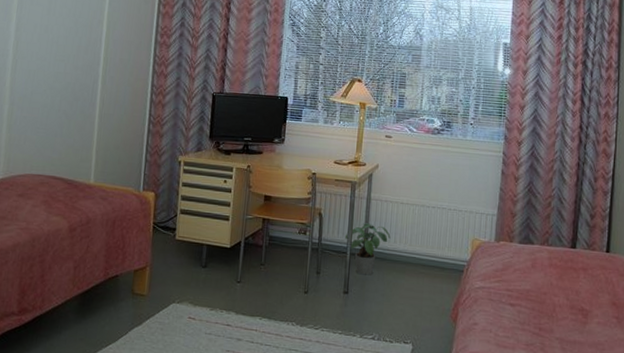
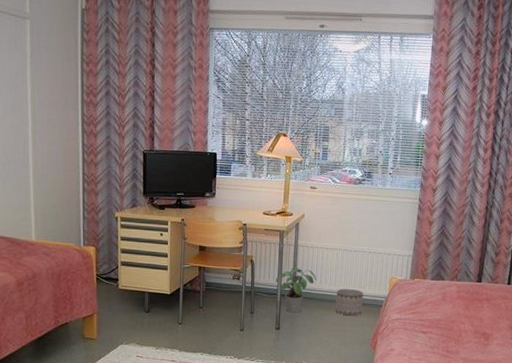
planter: none [411,249,443,282] -> present [336,288,364,316]

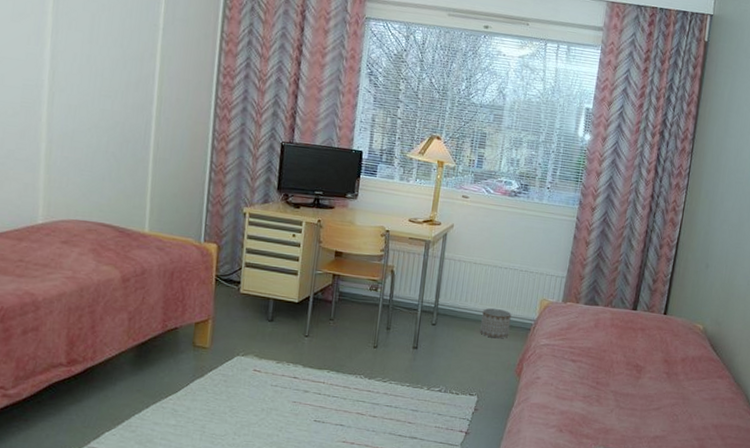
potted plant: present [275,267,317,313] -> none [416,281,462,332]

